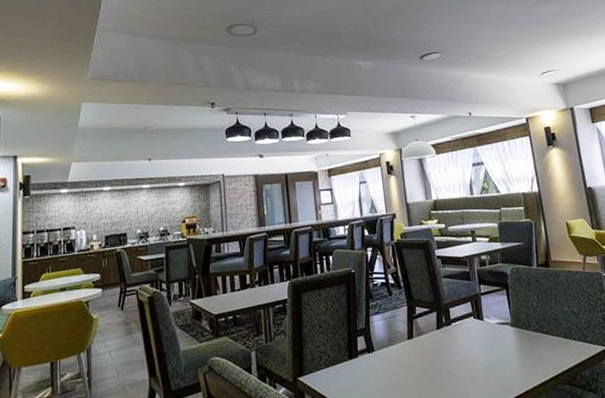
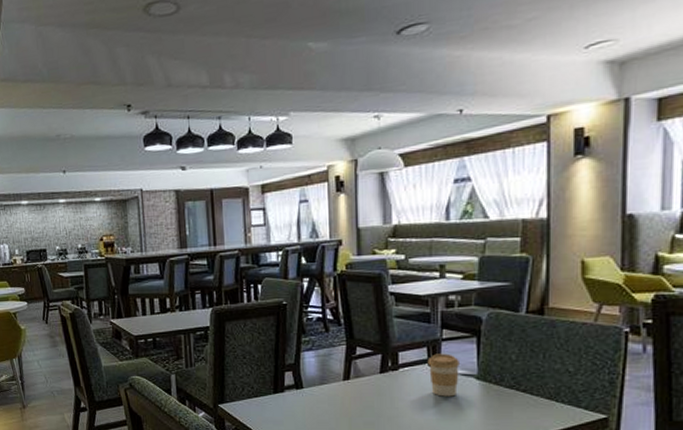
coffee cup: none [472,306,498,346] -> present [427,353,459,397]

